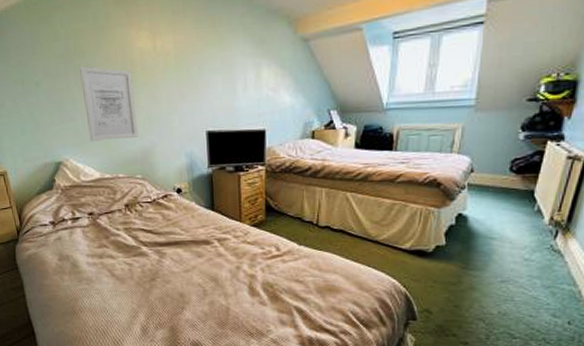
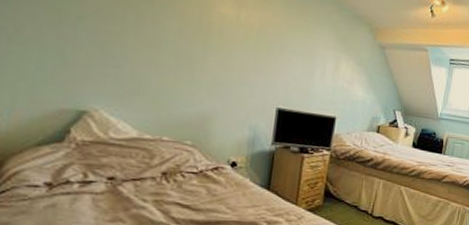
wall art: present [79,66,139,141] -> none [135,13,207,101]

